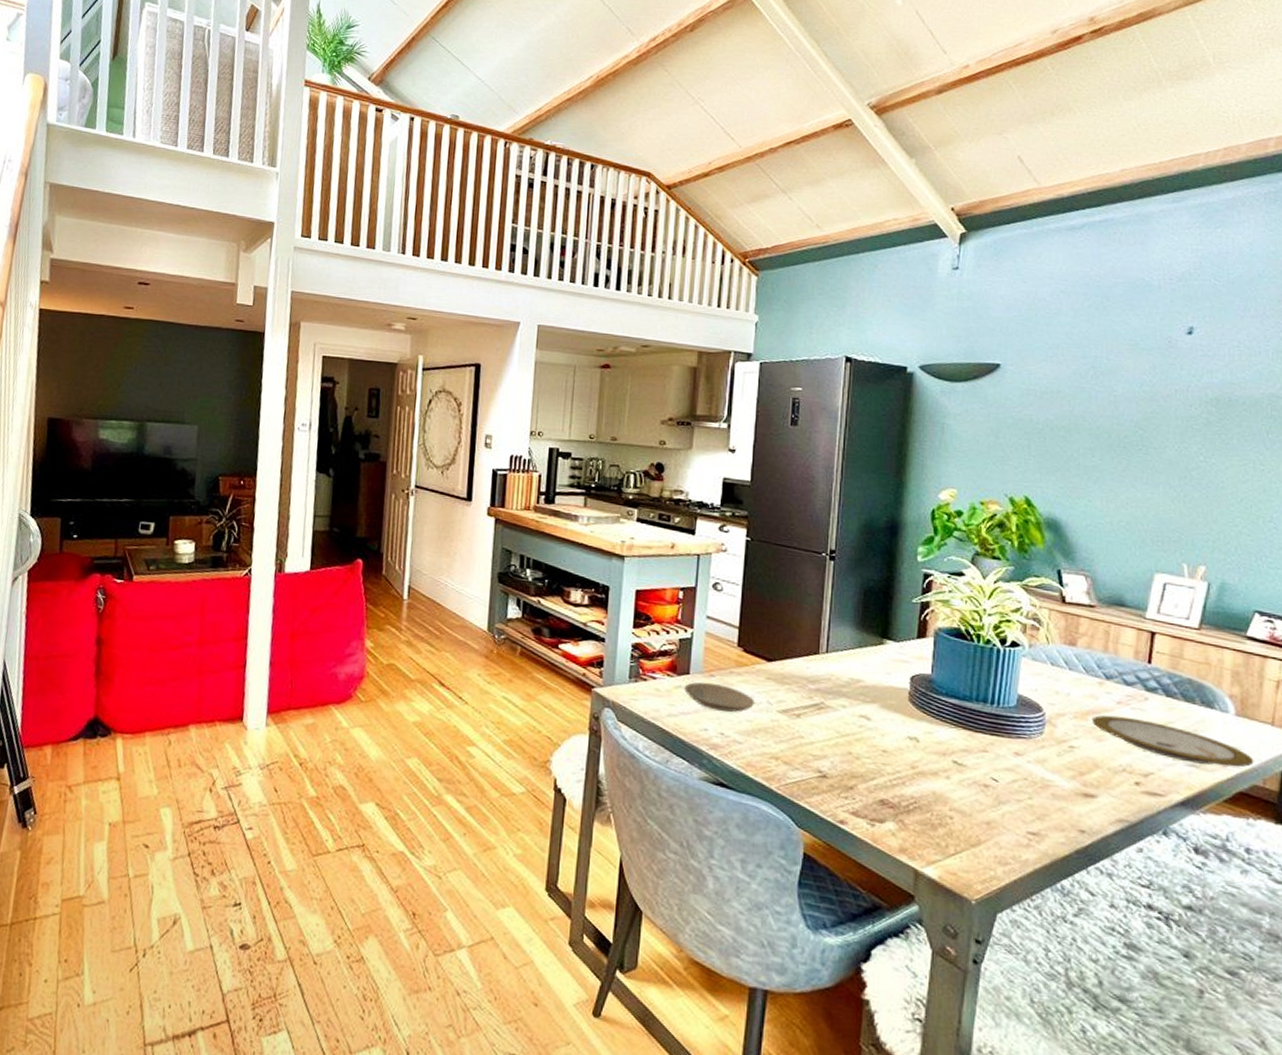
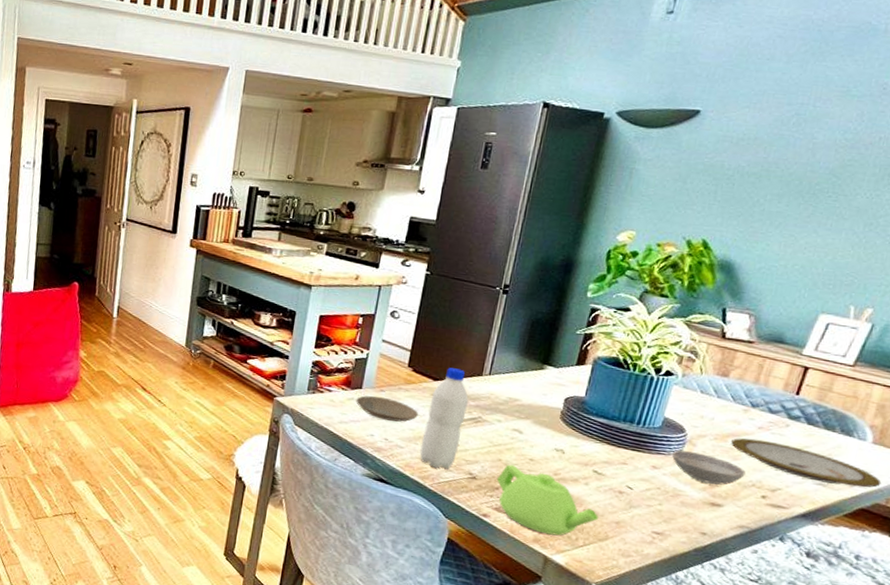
water bottle: none [761,646,807,767] -> present [419,367,469,469]
teapot: none [849,758,966,843] -> present [496,464,599,536]
bowl: none [1032,733,1113,772] -> present [671,450,746,485]

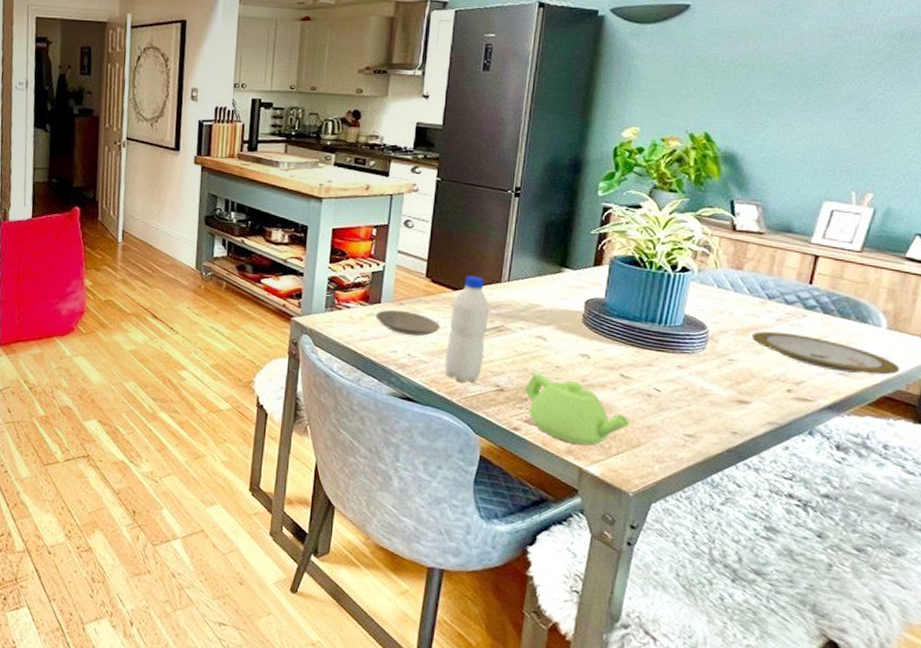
bowl: present [671,450,746,485] -> none [695,348,769,381]

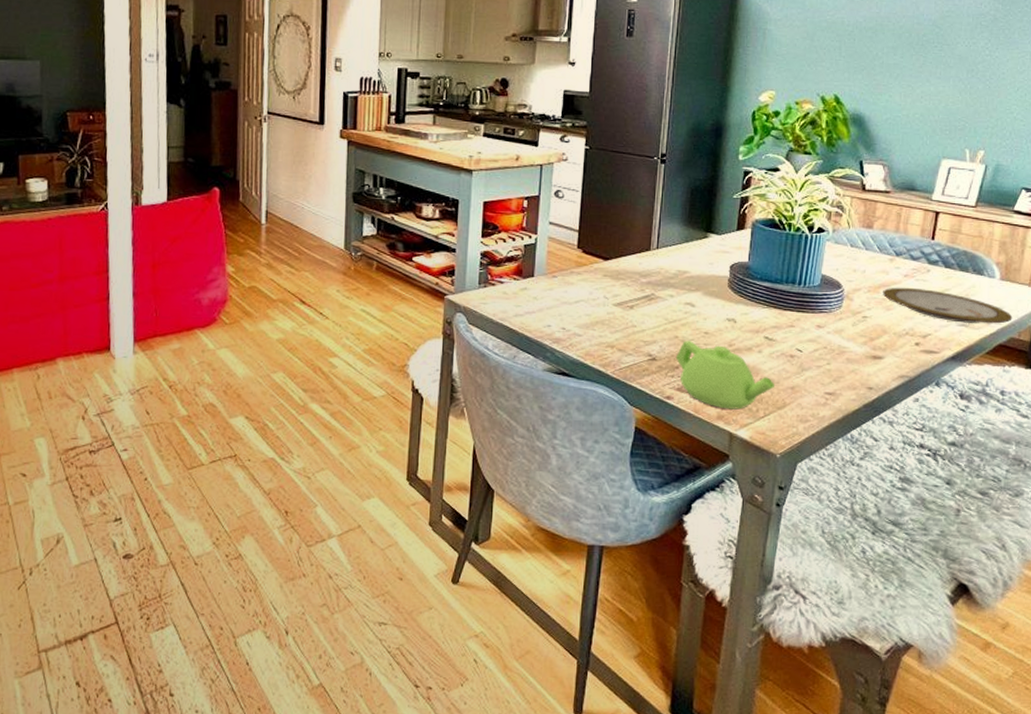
plate: present [375,309,441,336] -> none [529,283,594,308]
water bottle: present [444,276,489,383] -> none [598,245,640,354]

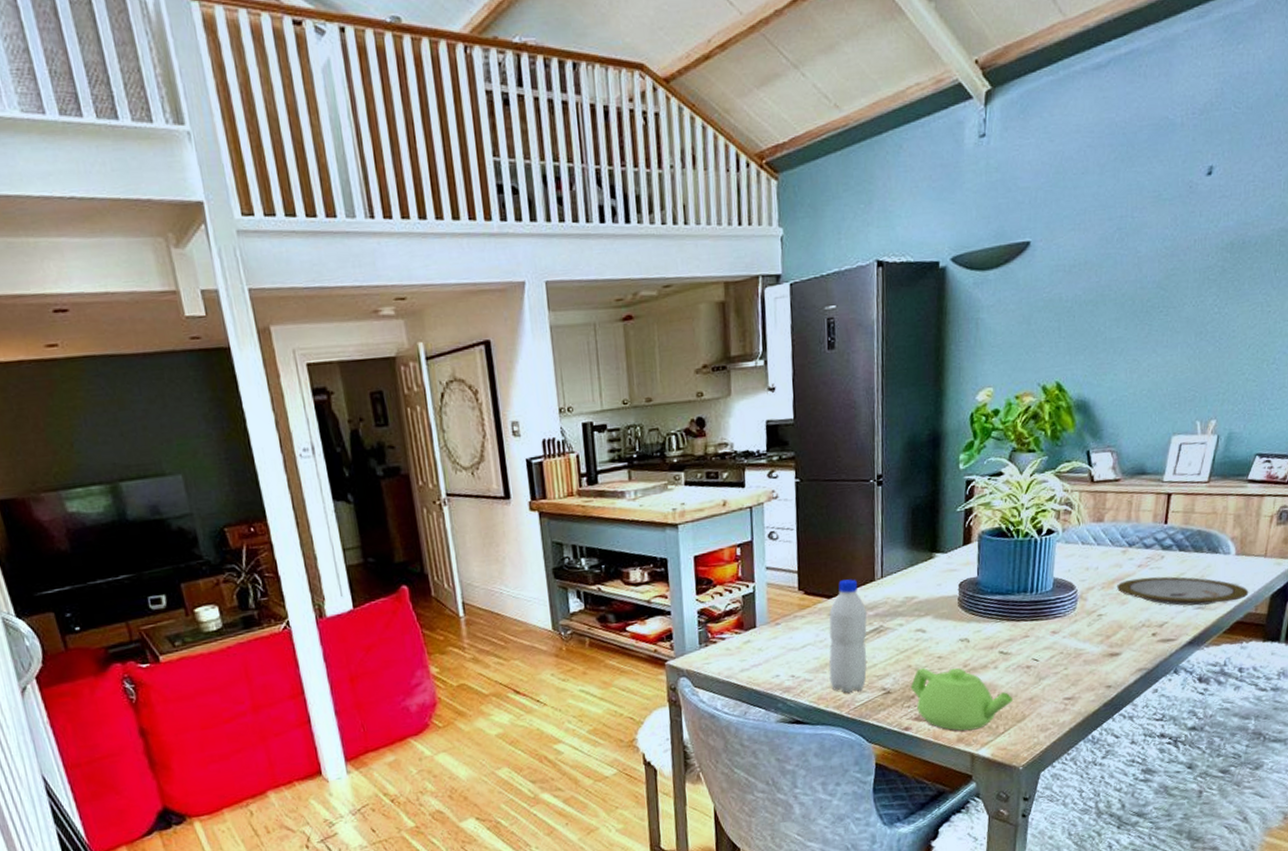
water bottle: none [598,245,640,354] -> present [829,579,867,694]

